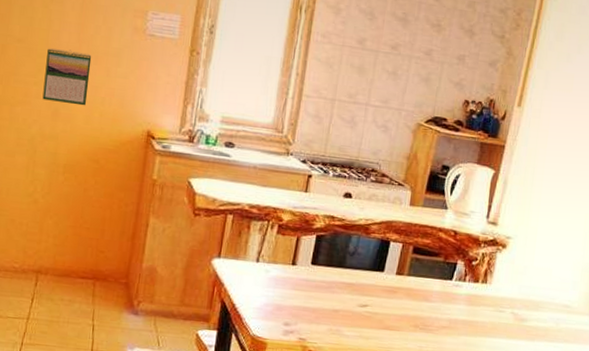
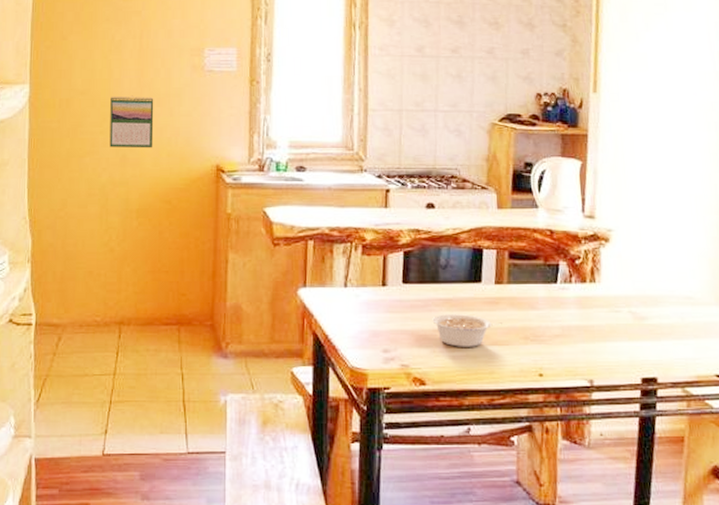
legume: none [333,296,398,329] -> present [432,314,503,347]

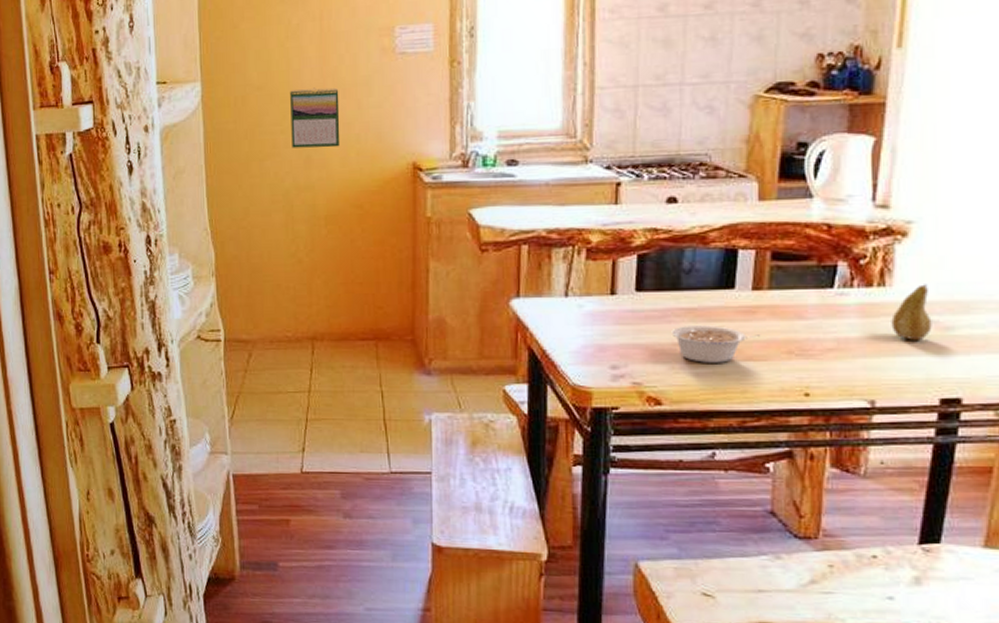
fruit: none [601,281,632,329] -> present [891,284,932,341]

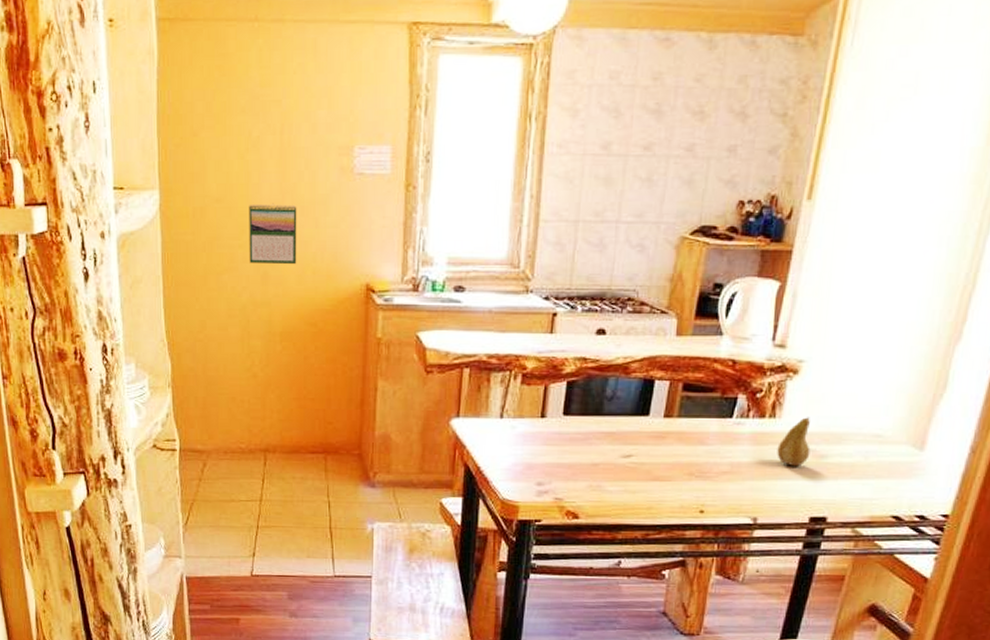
legume: present [671,325,761,363] -> none [592,448,668,482]

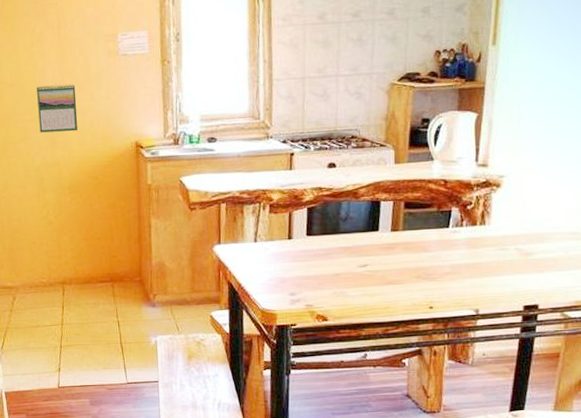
fruit: present [777,417,810,467] -> none [490,222,518,265]

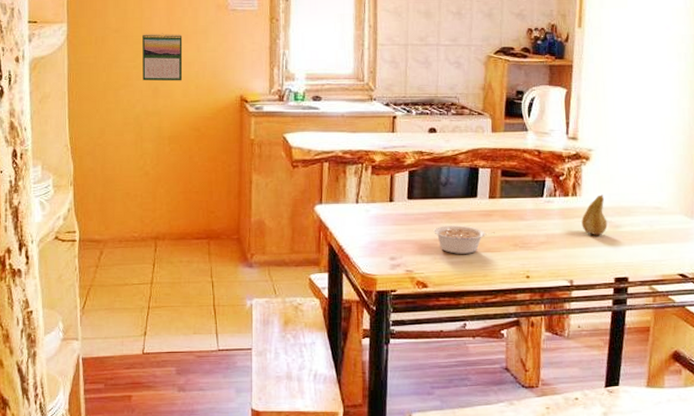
legume: none [333,259,398,288] -> present [433,225,496,254]
fruit: none [490,222,518,265] -> present [581,194,608,236]

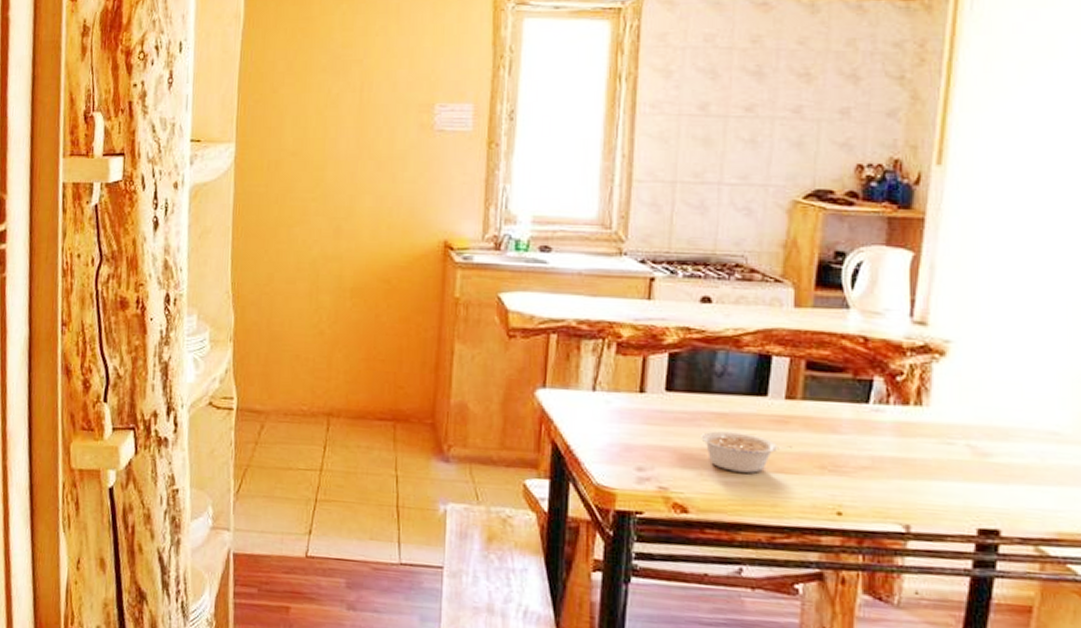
calendar: present [142,33,183,81] -> none [322,158,374,219]
fruit: present [581,194,608,236] -> none [928,406,970,466]

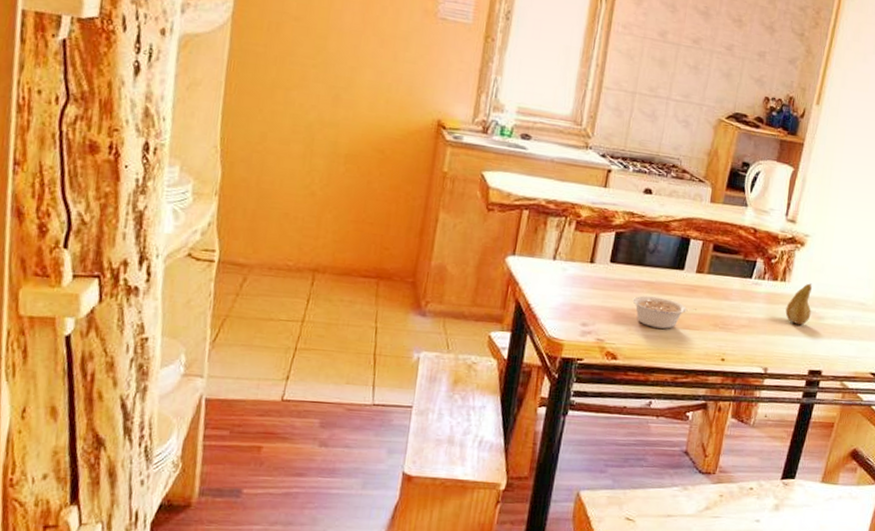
fruit: none [928,406,970,466] -> present [785,283,812,326]

